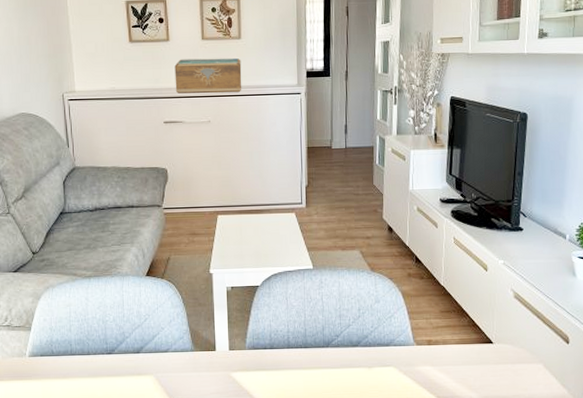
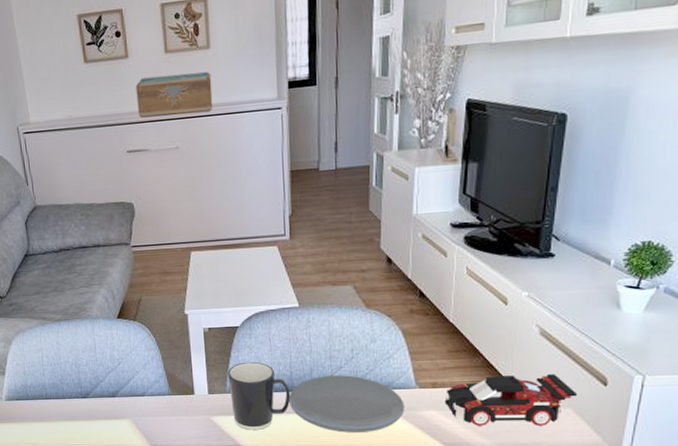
mug: none [248,319,305,386] -> present [228,361,291,430]
plate: none [302,333,404,388] -> present [288,375,405,433]
toy car: none [438,333,547,380] -> present [444,374,578,426]

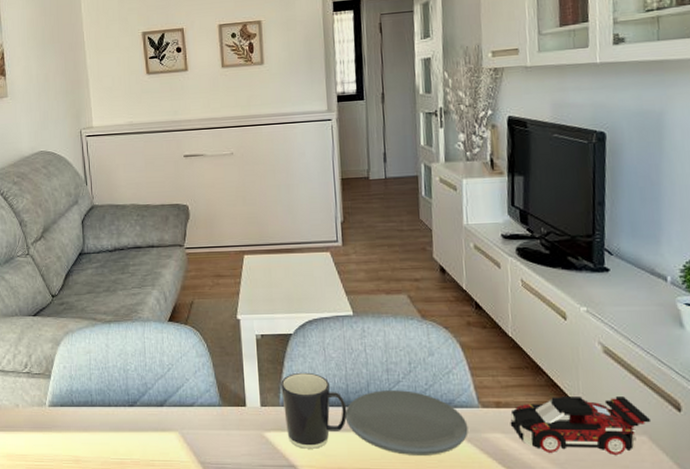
decorative box: present [135,72,213,118] -> none [194,85,267,125]

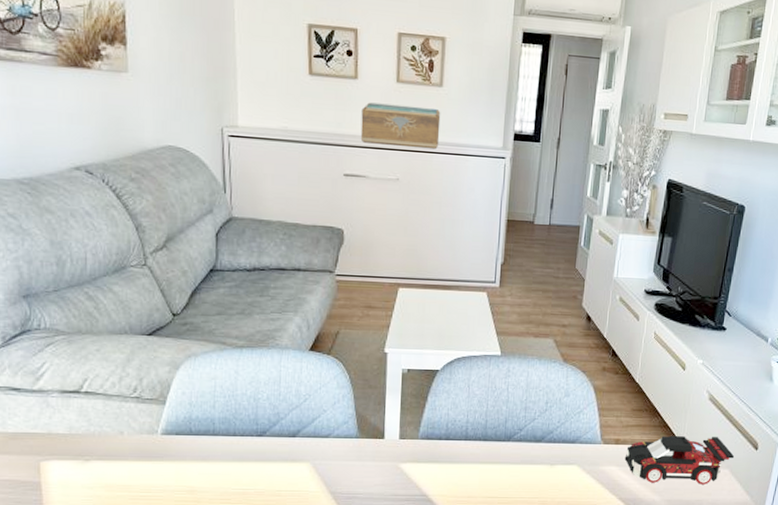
decorative box: none [194,85,267,125] -> present [360,102,441,150]
mug: present [281,372,347,449] -> none [421,407,484,479]
plate: present [345,390,468,455] -> none [480,427,589,485]

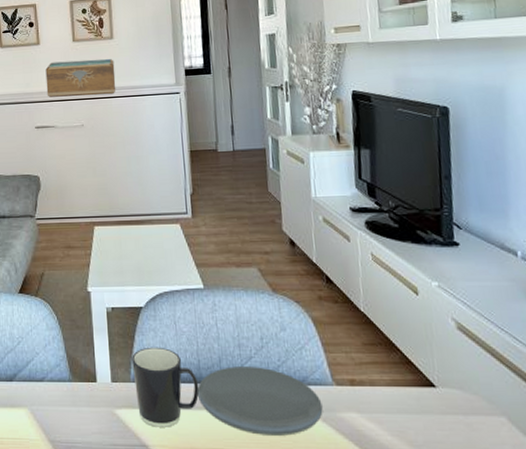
mug: none [421,407,484,479] -> present [132,347,199,427]
plate: none [480,427,589,485] -> present [197,366,323,436]
toy car: present [624,436,735,484] -> none [365,375,510,437]

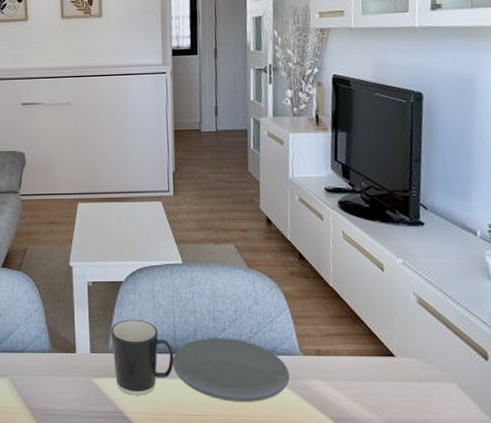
decorative box: present [45,59,116,97] -> none [33,36,104,74]

